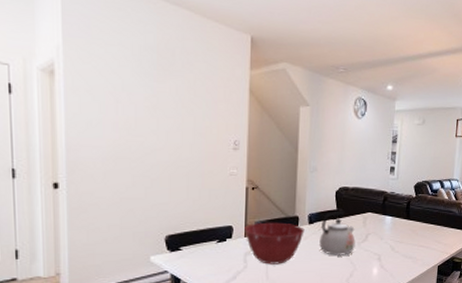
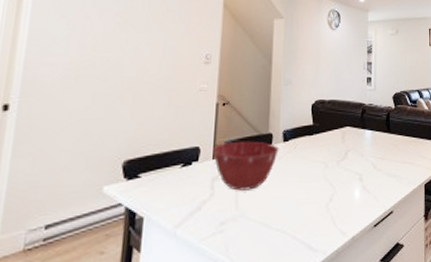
kettle: present [319,211,356,257] -> none [295,126,334,178]

